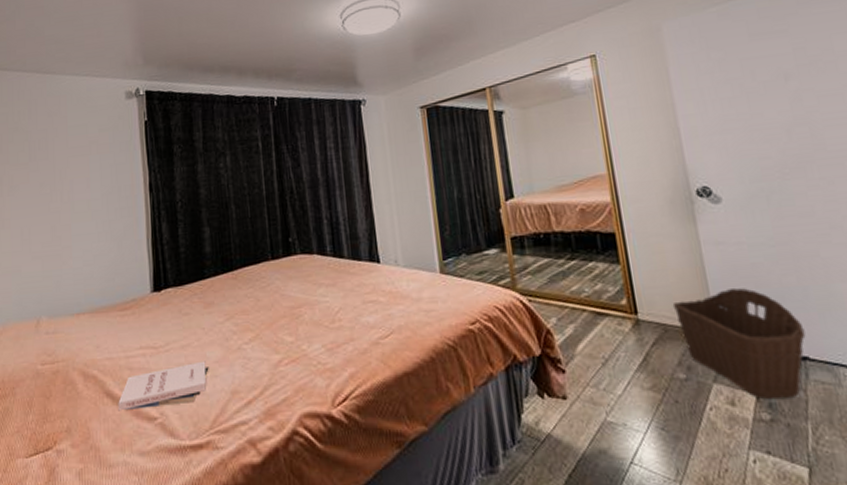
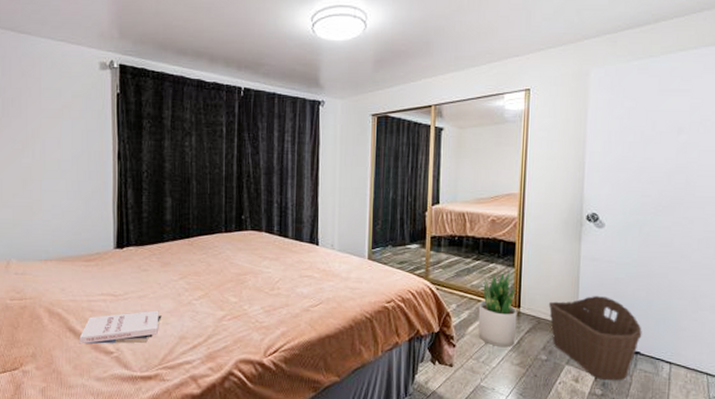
planter: none [584,271,640,368] -> present [478,273,518,348]

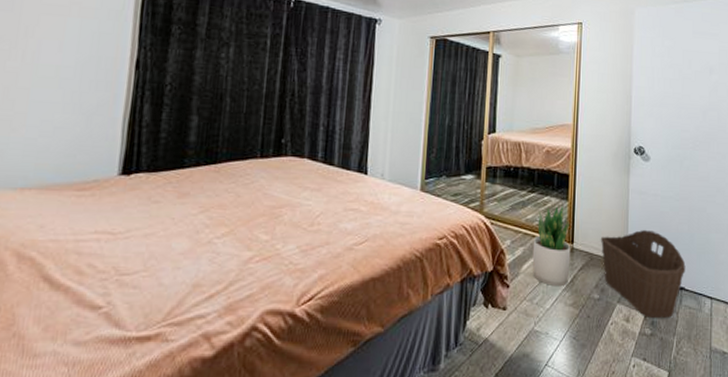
books: present [79,310,163,344] -> none [56,251,174,298]

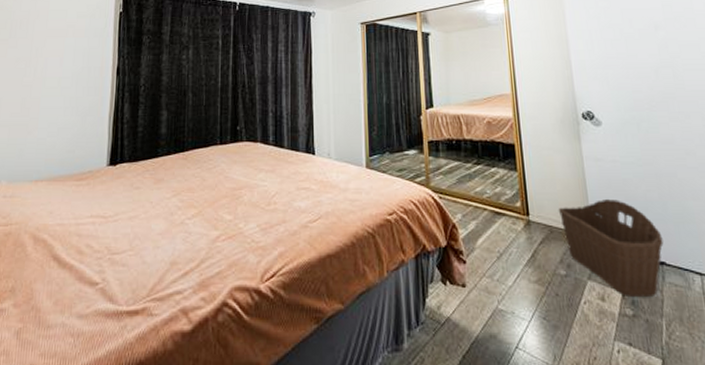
planter: present [532,206,571,287] -> none [485,177,529,262]

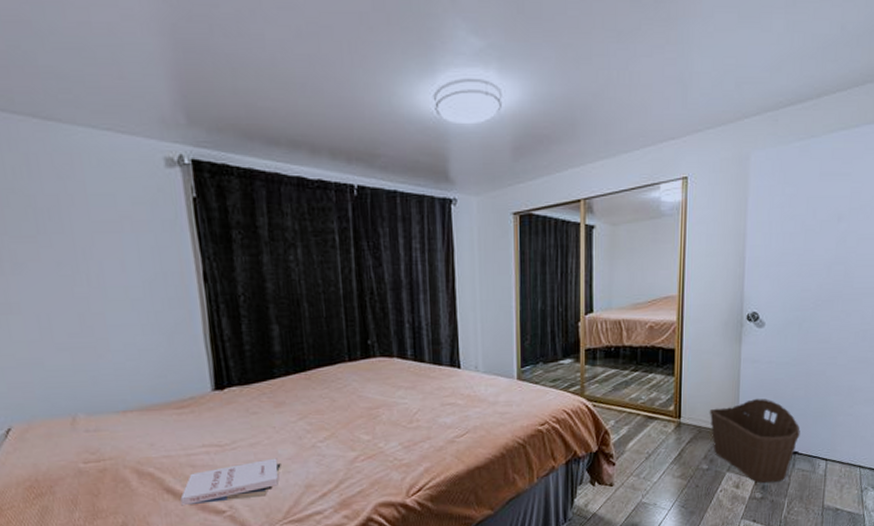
books: none [63,232,154,275] -> present [180,458,283,506]

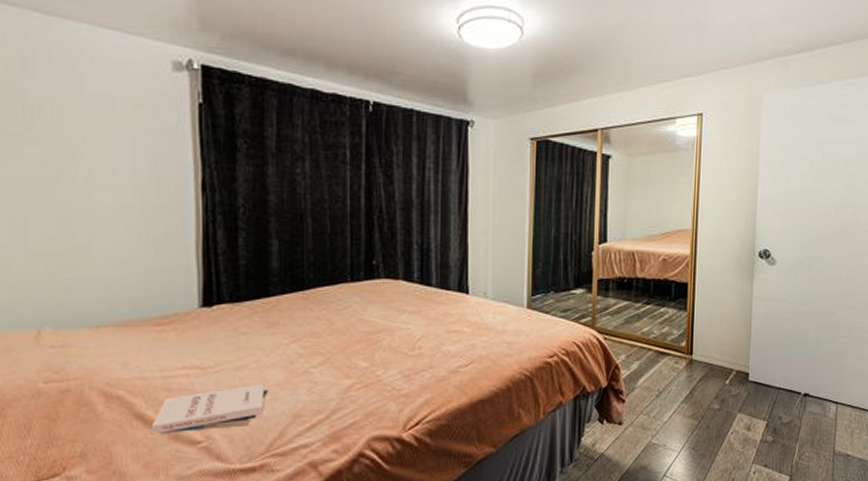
wicker basket: present [709,398,800,484] -> none [721,338,811,426]

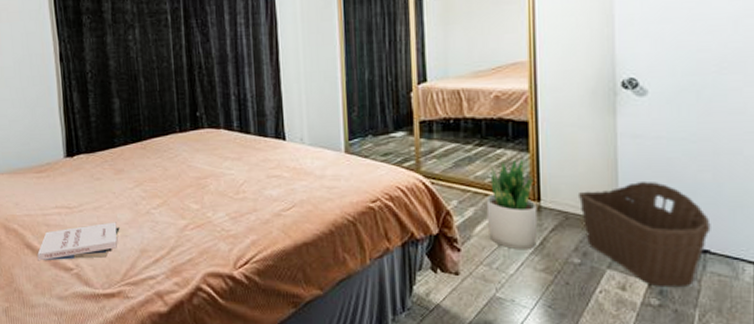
planter: none [648,317,690,400] -> present [486,159,538,250]
wicker basket: none [721,338,811,426] -> present [577,182,711,288]

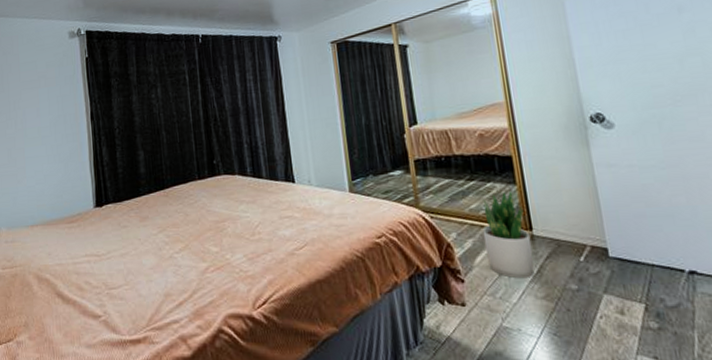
books: present [37,222,121,261] -> none [67,267,146,310]
wicker basket: present [577,182,711,288] -> none [565,207,694,310]

